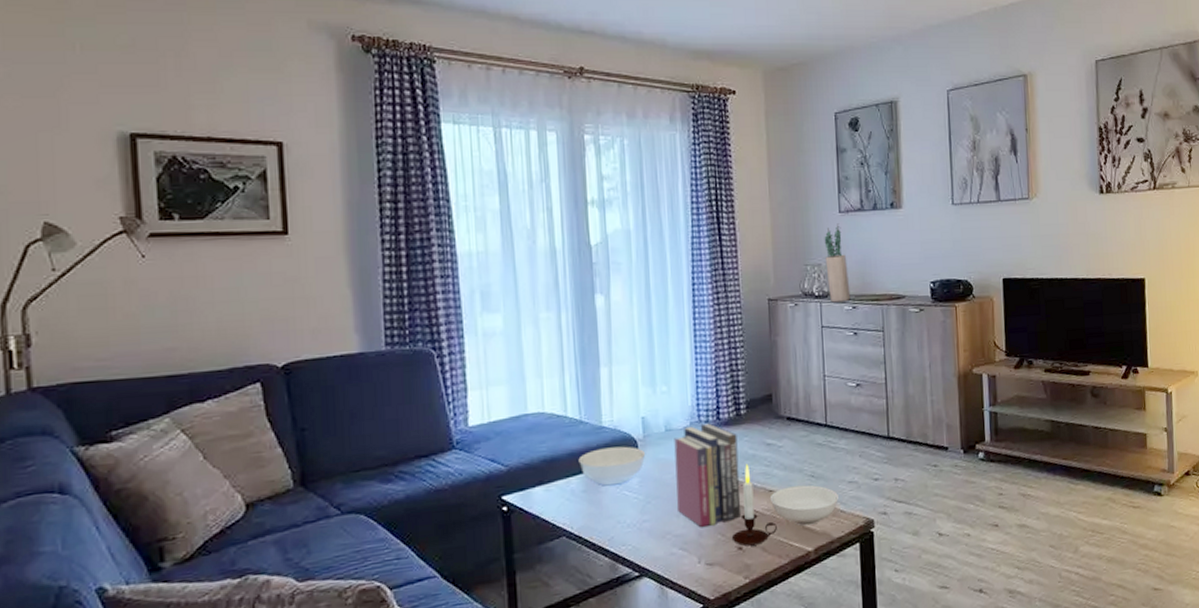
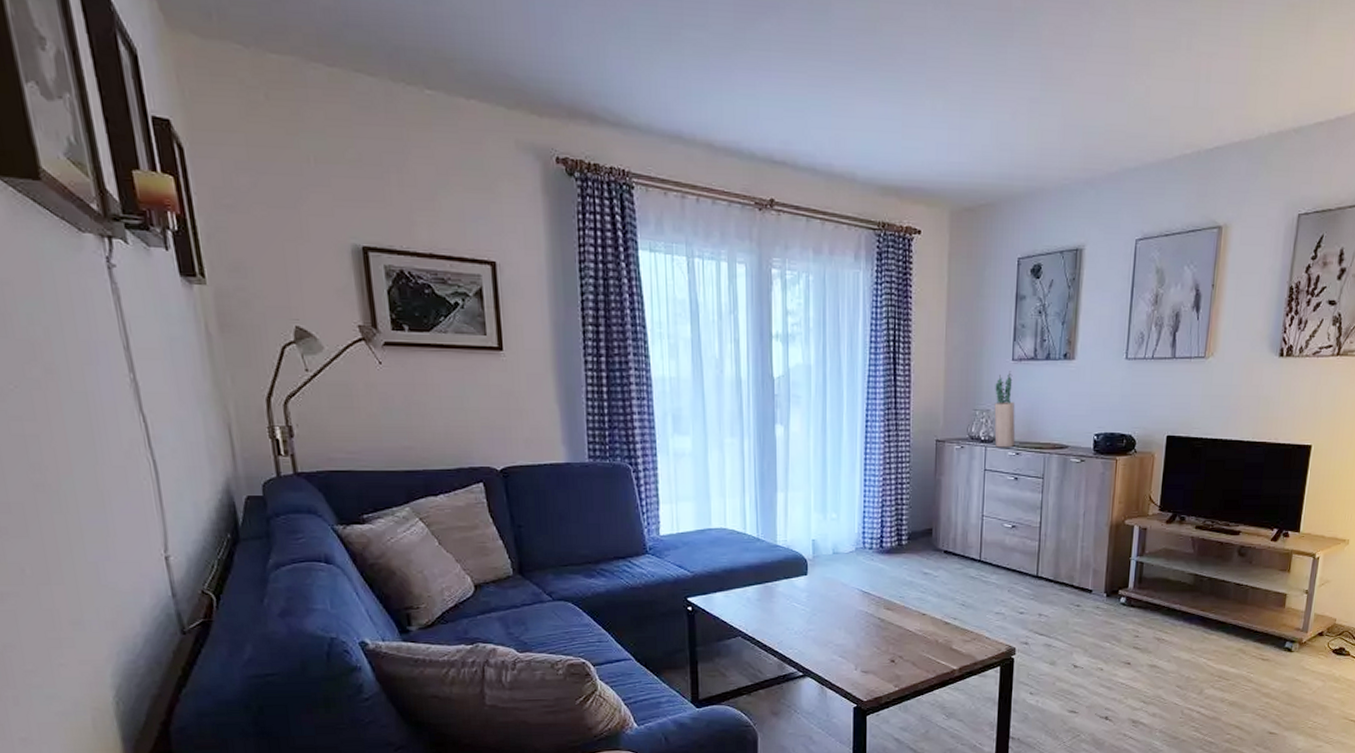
bowl: present [578,446,646,486] -> none [754,564,814,597]
books: present [674,423,741,527] -> none [840,550,897,639]
candle: present [731,463,777,546] -> none [885,589,927,660]
bowl: present [769,484,838,526] -> none [922,612,985,647]

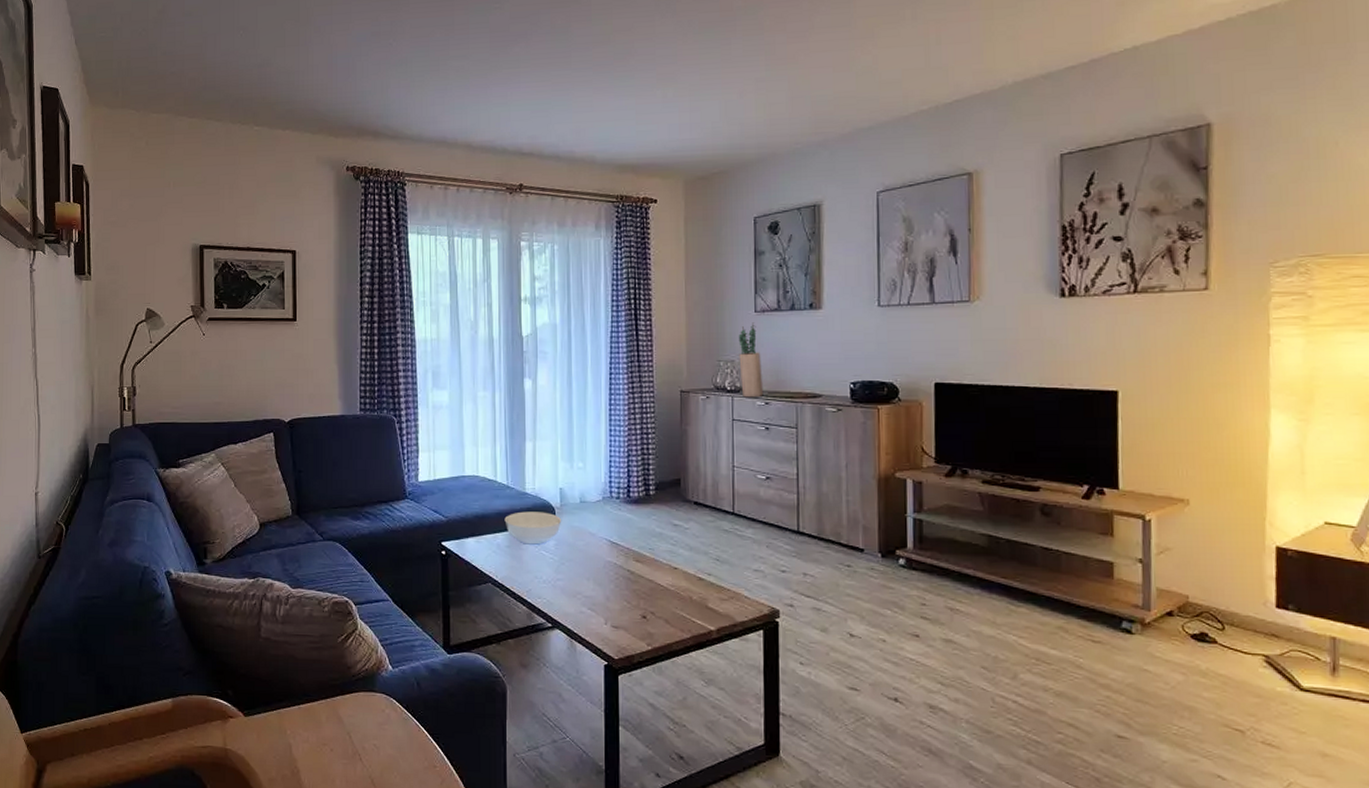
bowl: none [754,564,814,597] -> present [504,511,562,545]

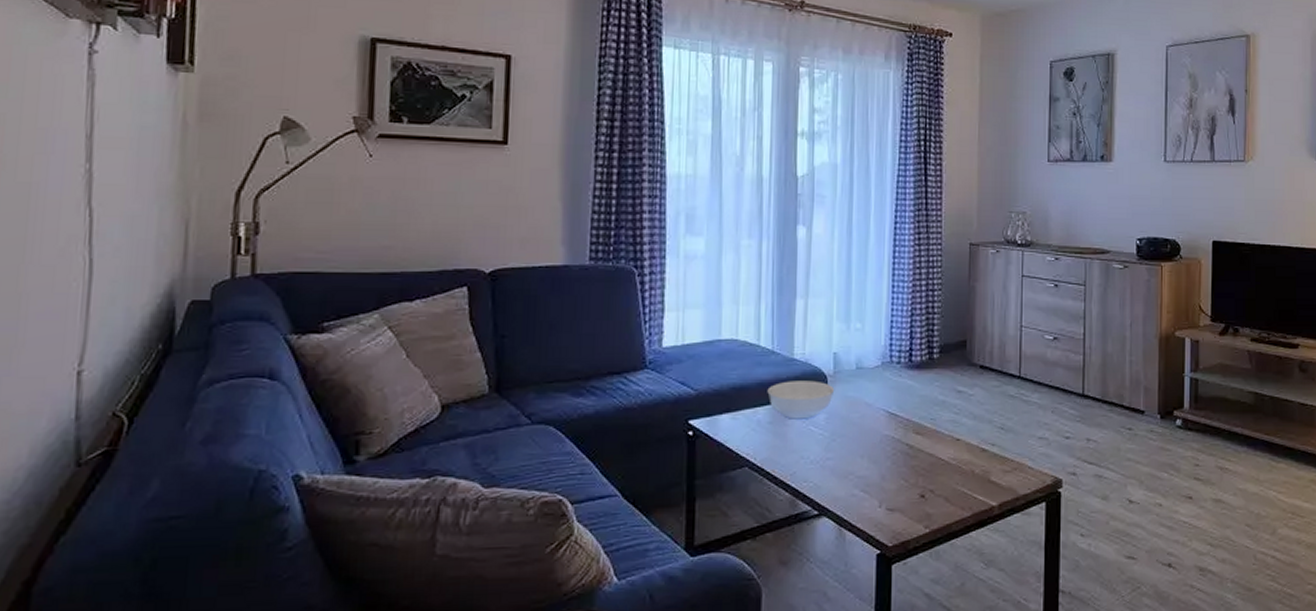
vase: present [738,322,764,398] -> none [1030,172,1054,253]

